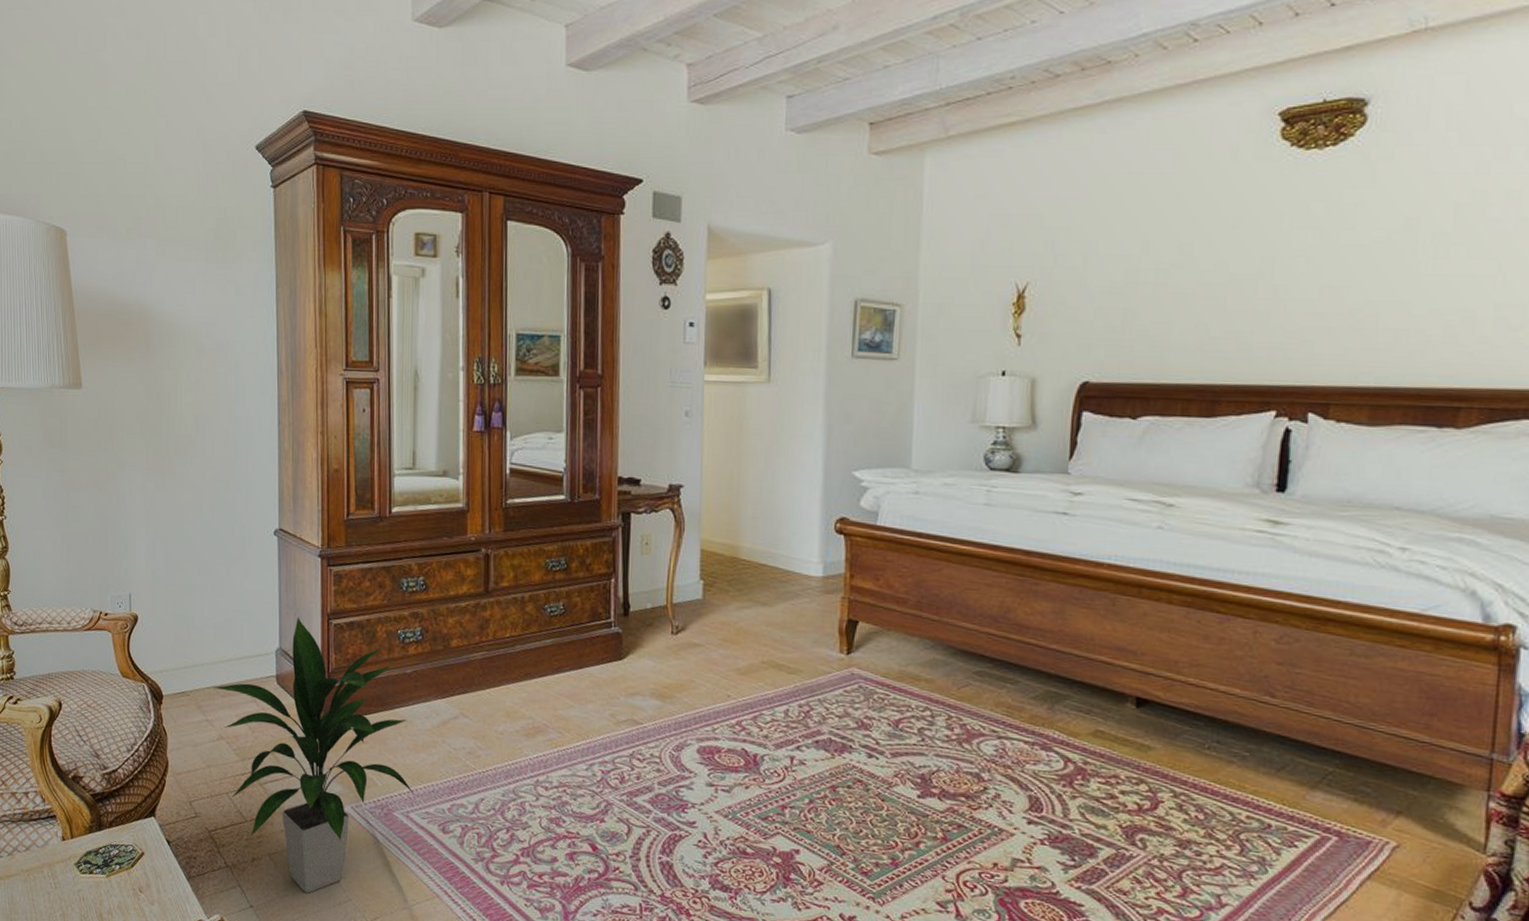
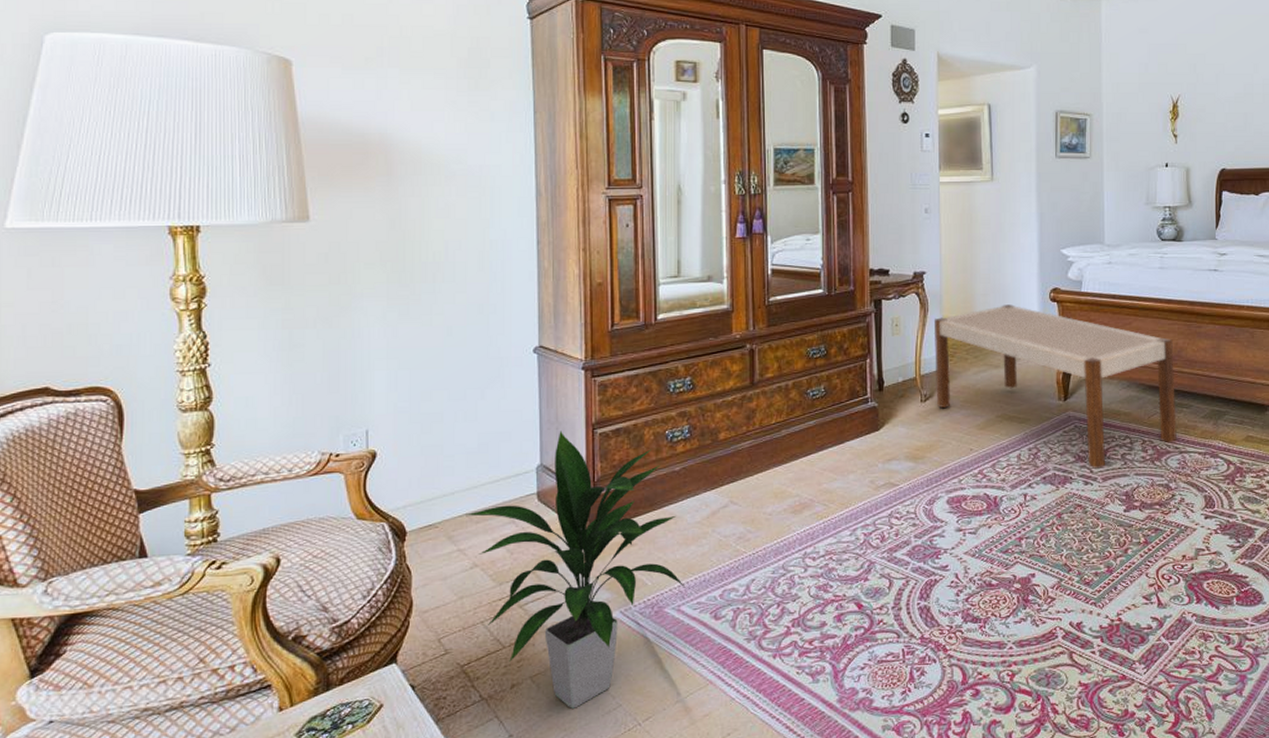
bench: none [689,532,998,741] -> present [933,304,1177,469]

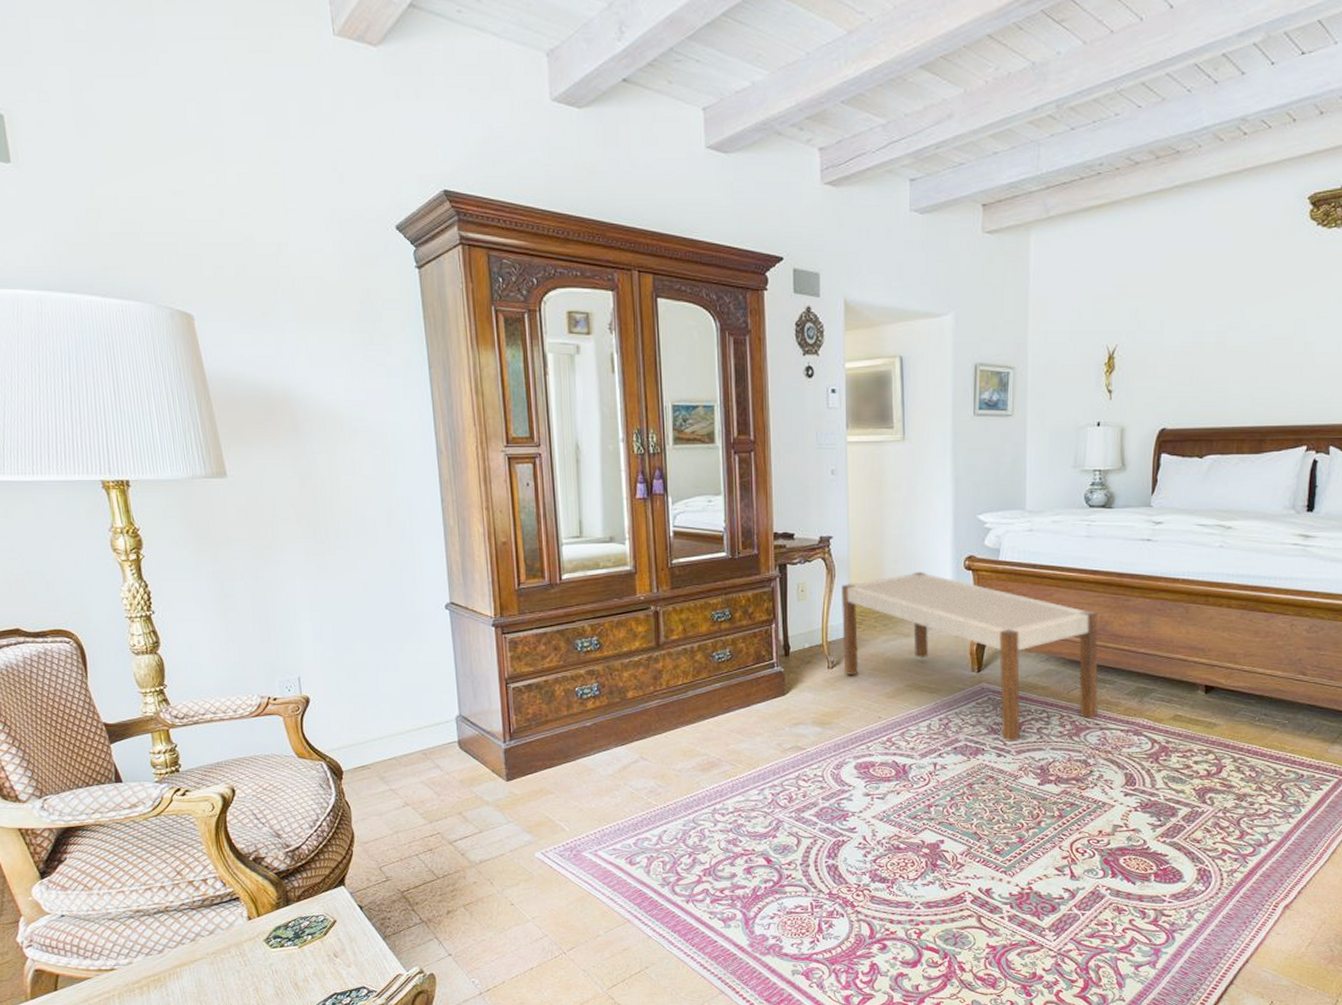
indoor plant: present [466,431,686,709] -> none [395,684,602,935]

